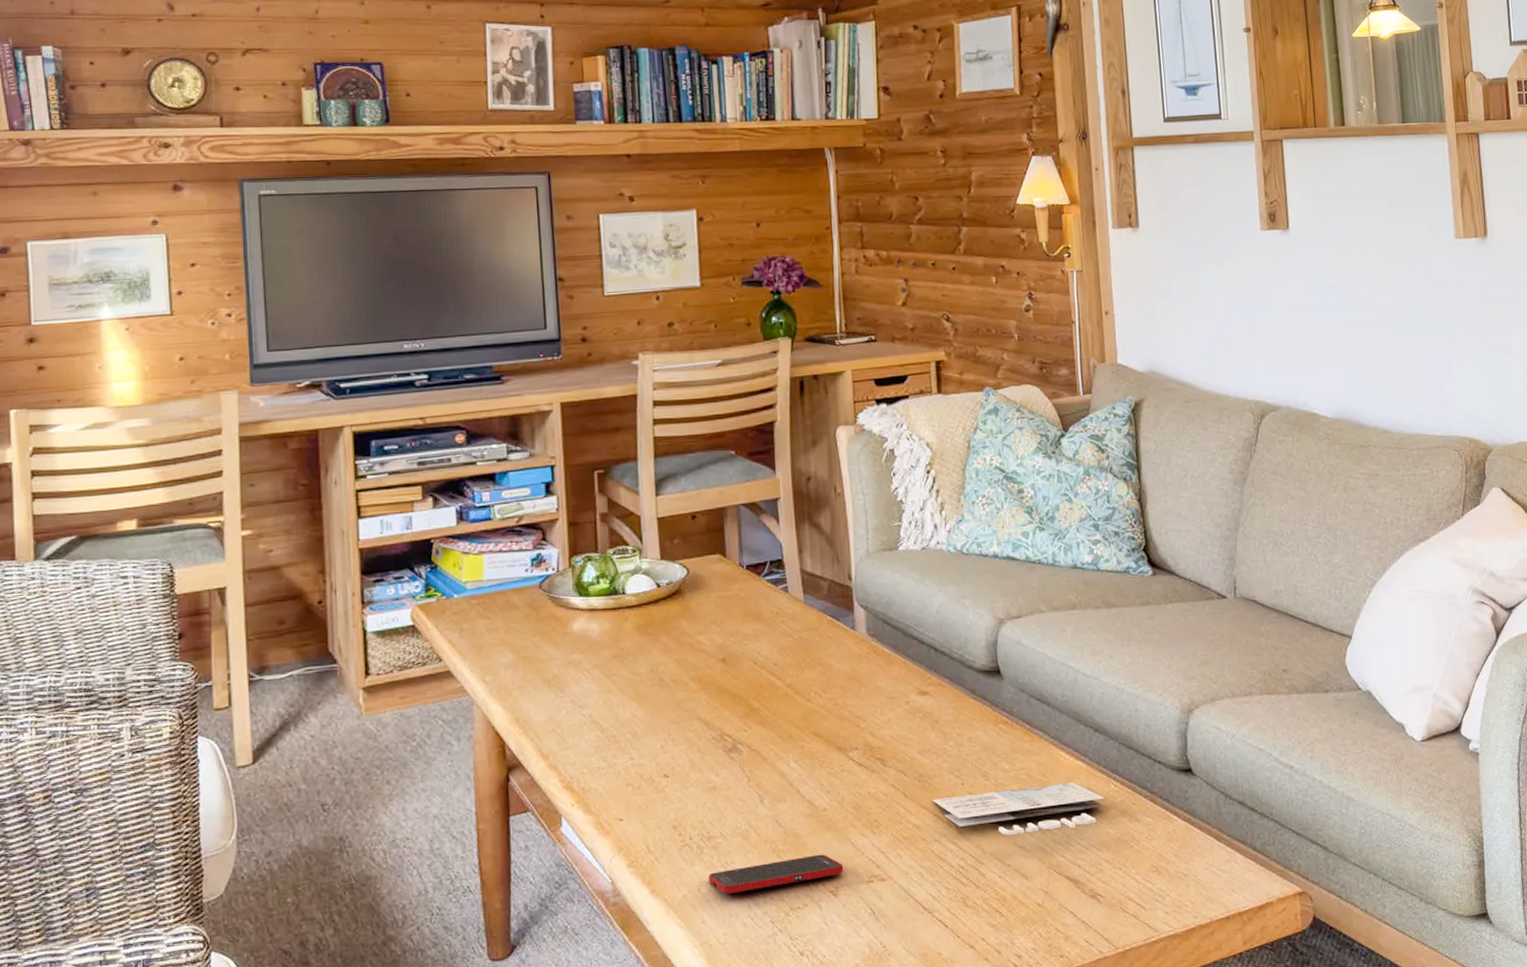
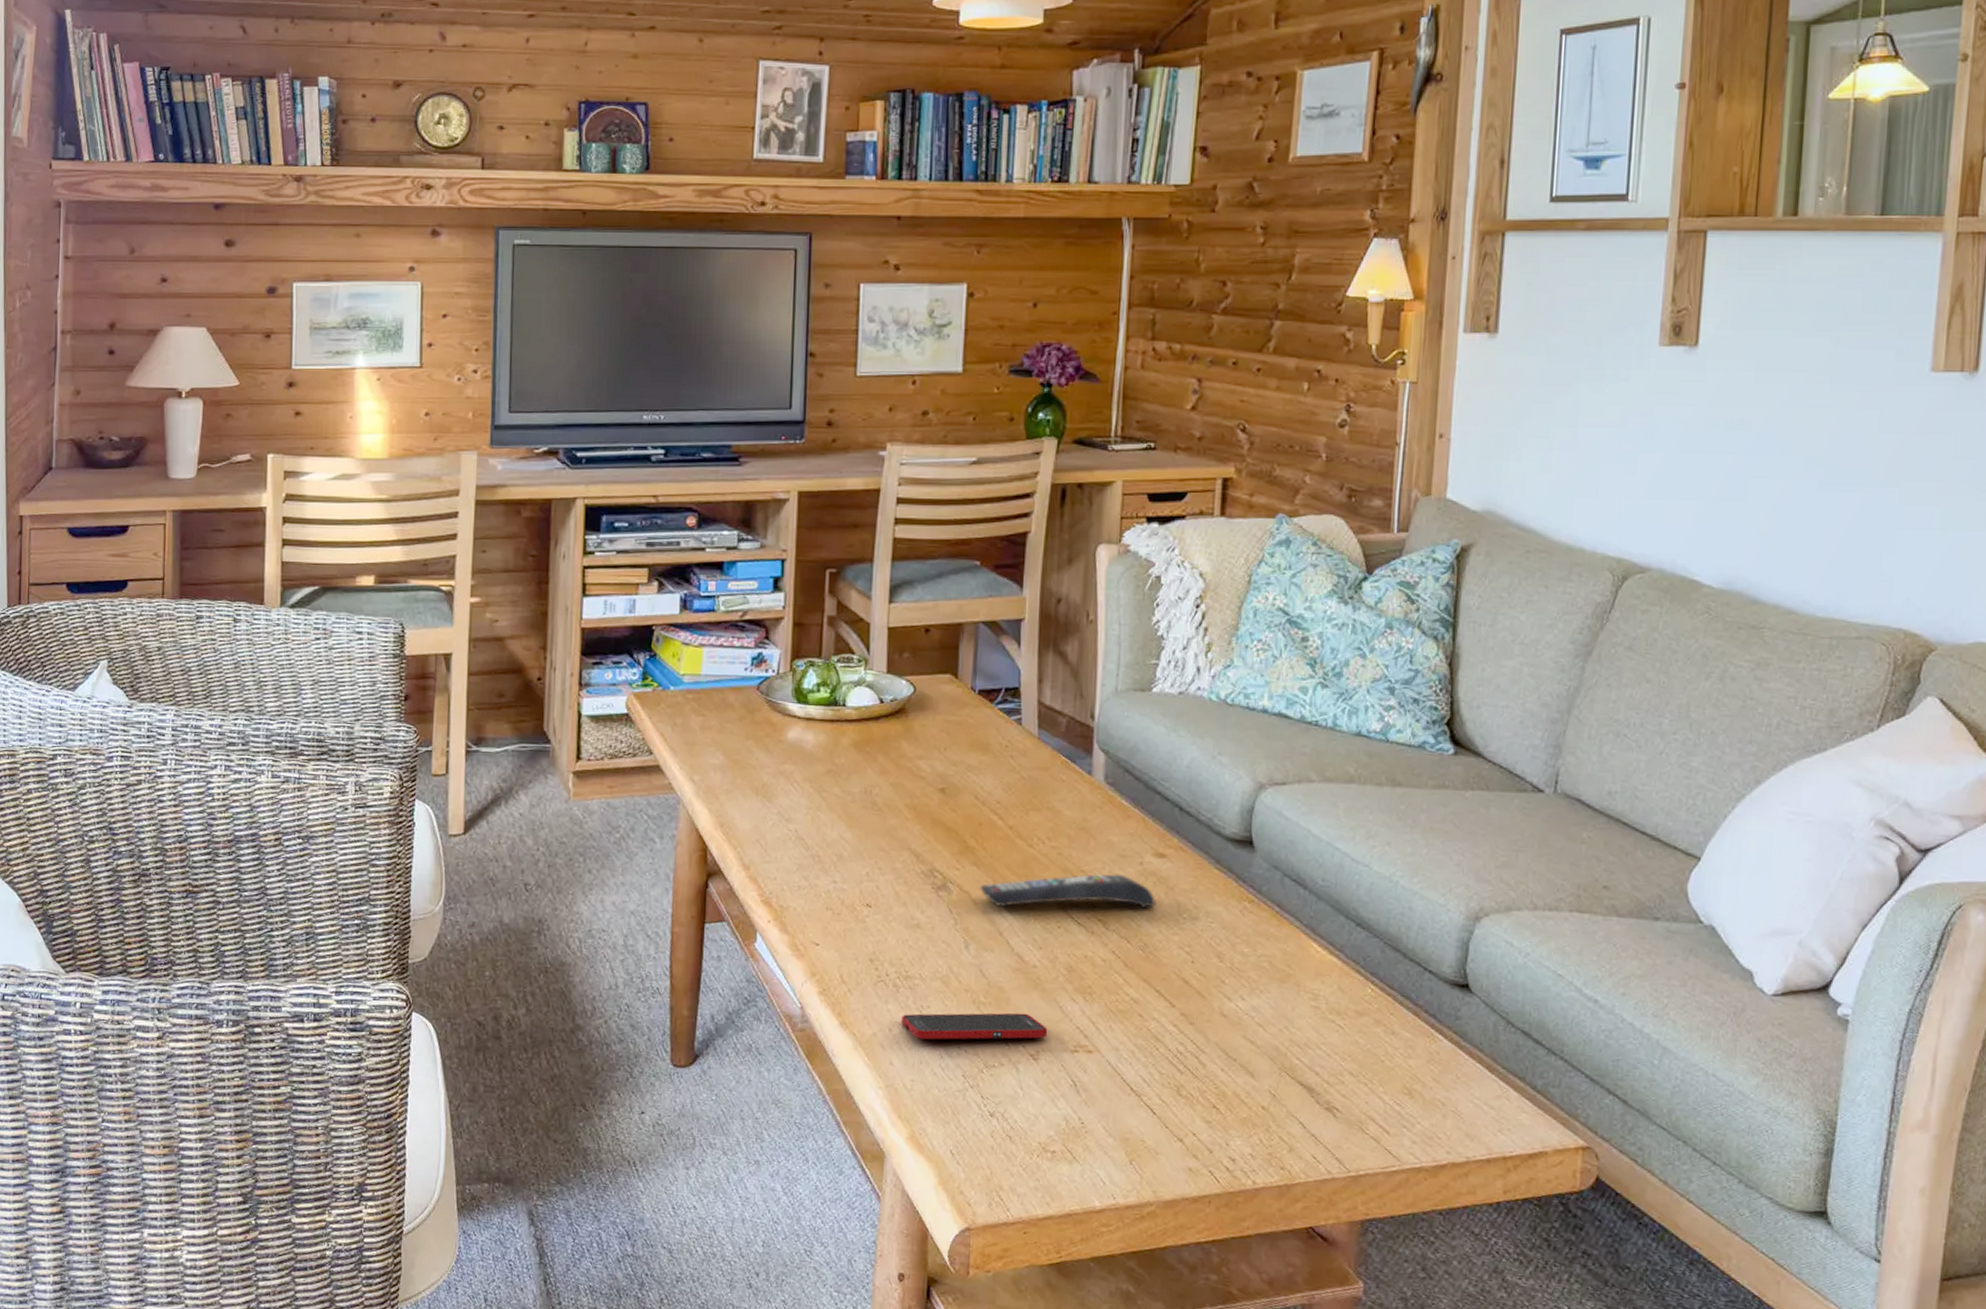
remote control: none [767,715,925,760] -> present [980,874,1157,909]
magazine: present [932,782,1105,835] -> none [1156,973,1358,1031]

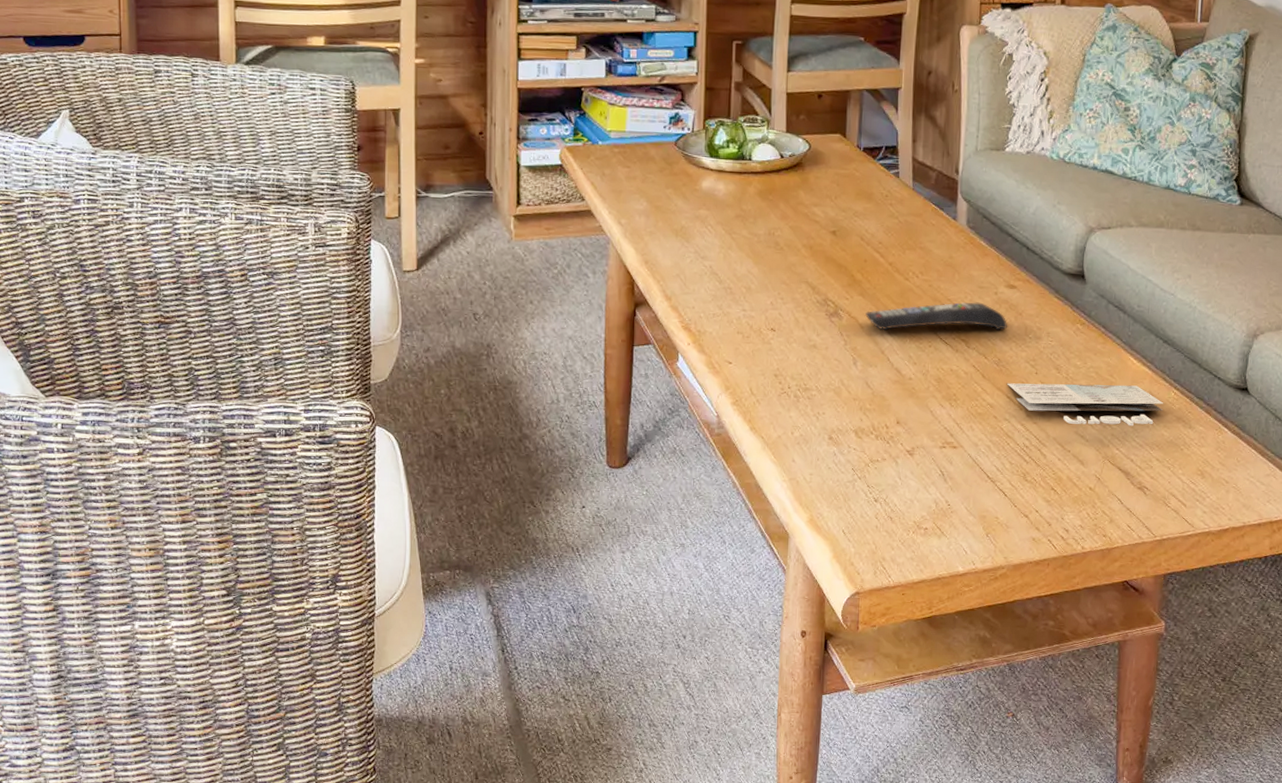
cell phone: present [901,1013,1048,1040] -> none [802,417,921,441]
magazine: none [1156,973,1358,1031] -> present [1007,383,1164,427]

